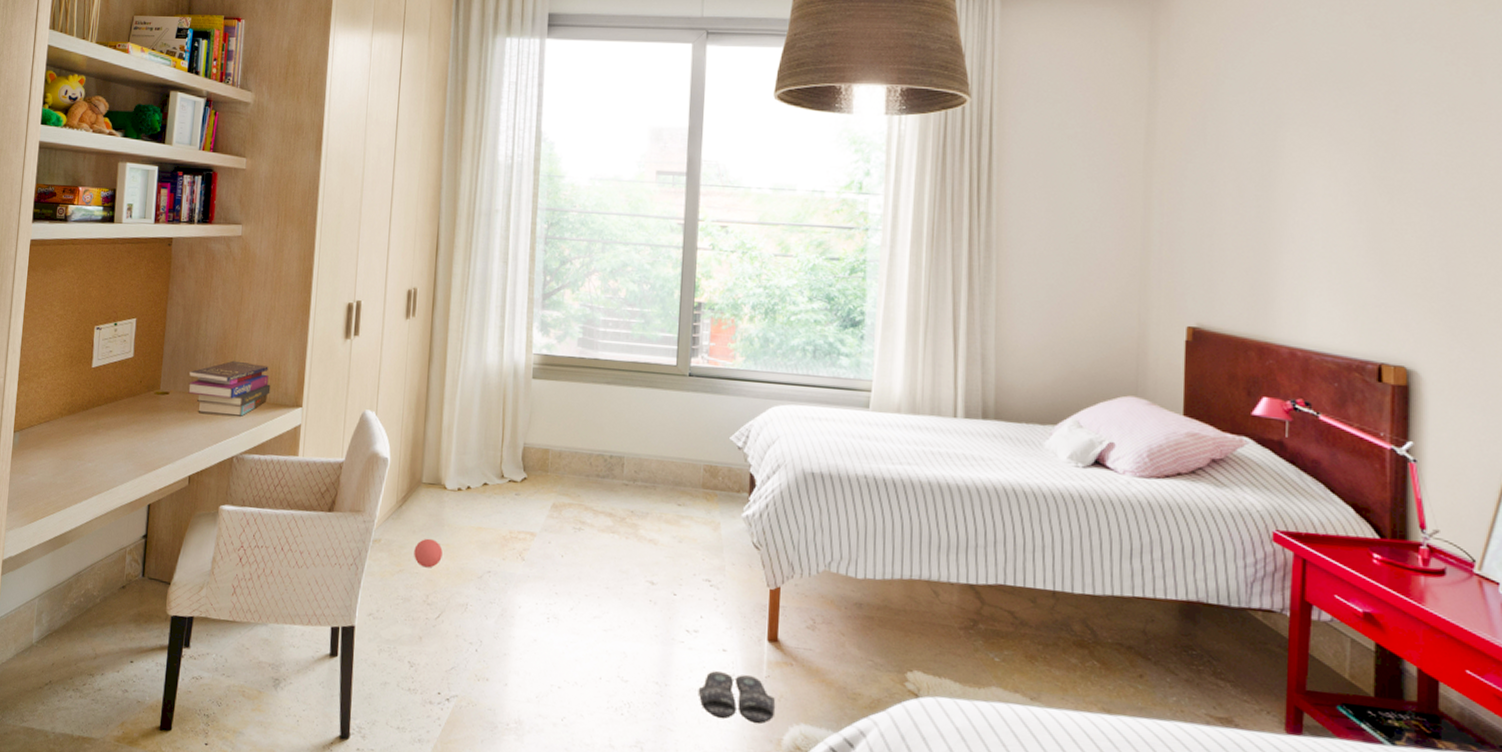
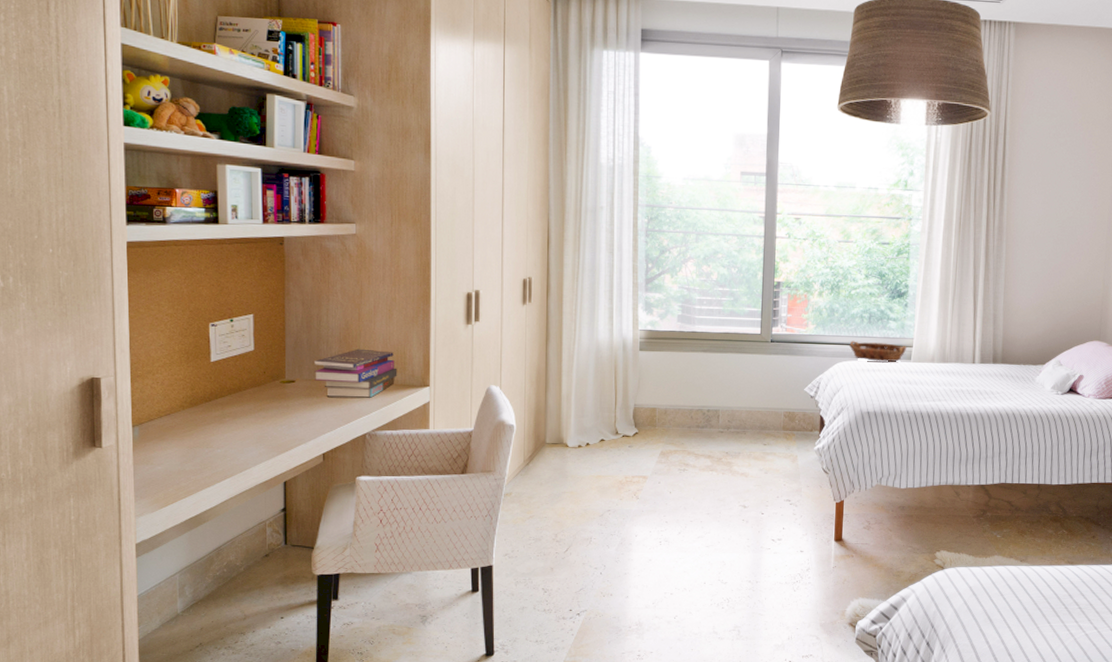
ball: present [414,538,443,568] -> none [542,488,567,512]
slippers: present [698,671,776,723] -> none [782,568,841,601]
basket: none [786,379,864,410] -> present [848,341,907,362]

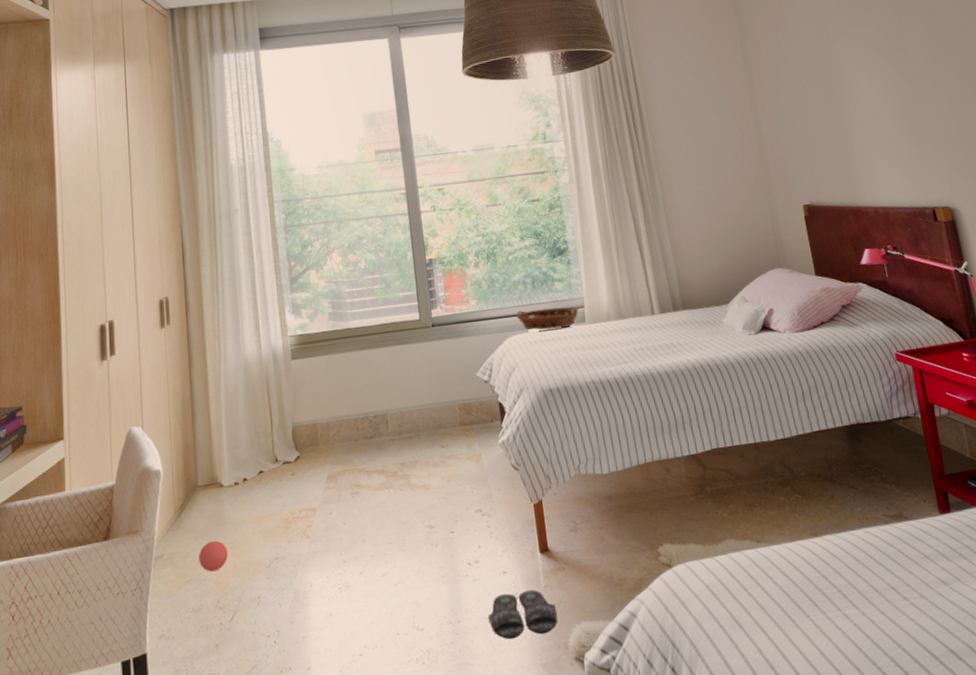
ball: none [542,488,567,512] -> present [199,540,228,572]
slippers: none [782,568,841,601] -> present [488,590,558,639]

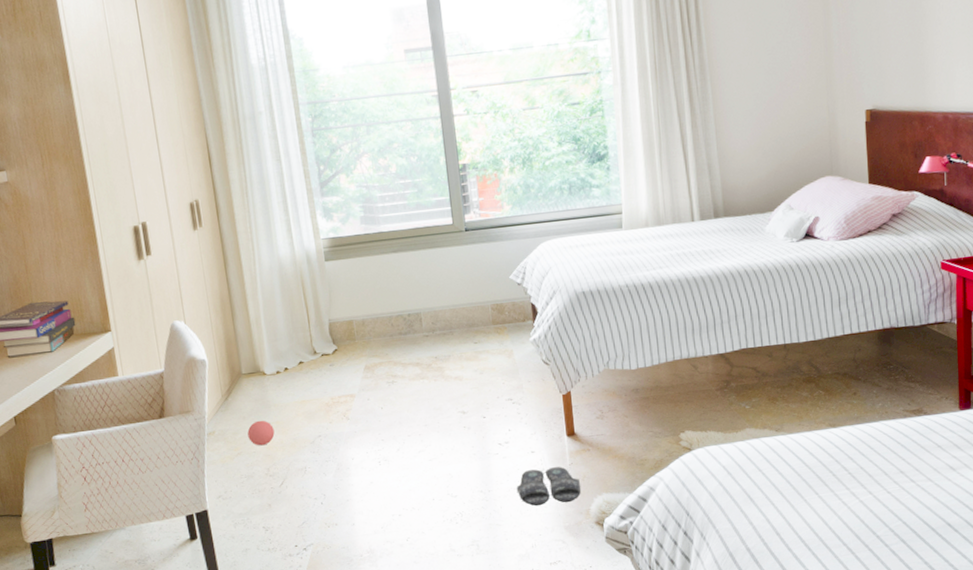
basket: present [515,307,579,330] -> none [550,213,616,236]

